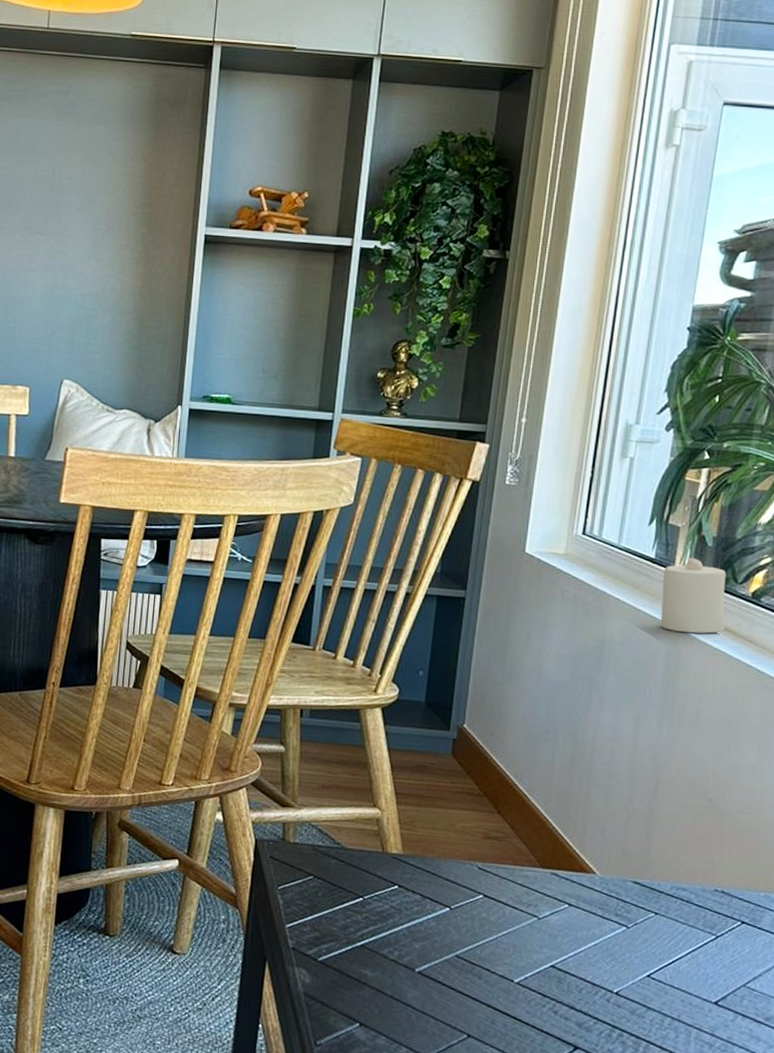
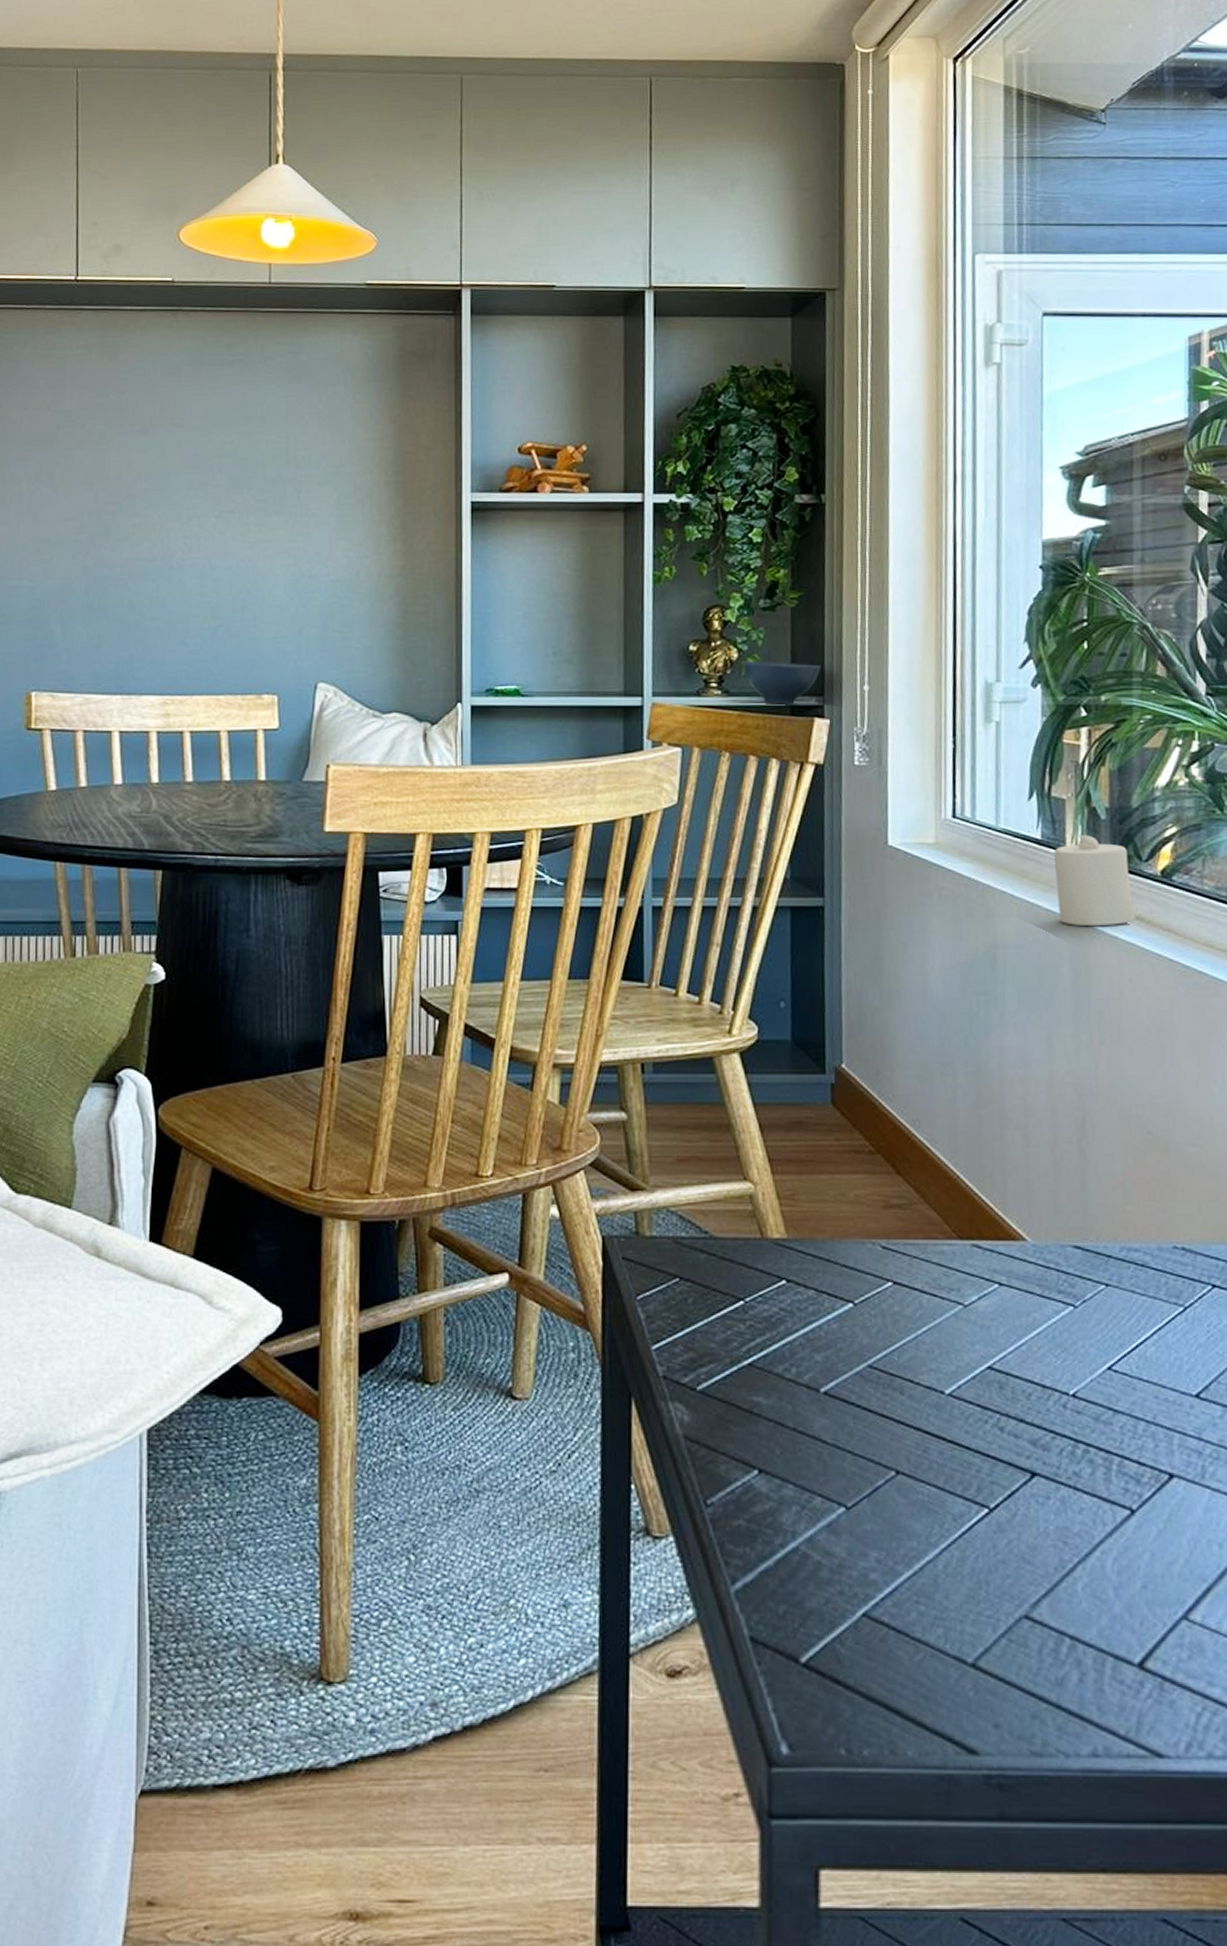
bowl: none [420,389,488,429] -> present [742,661,821,704]

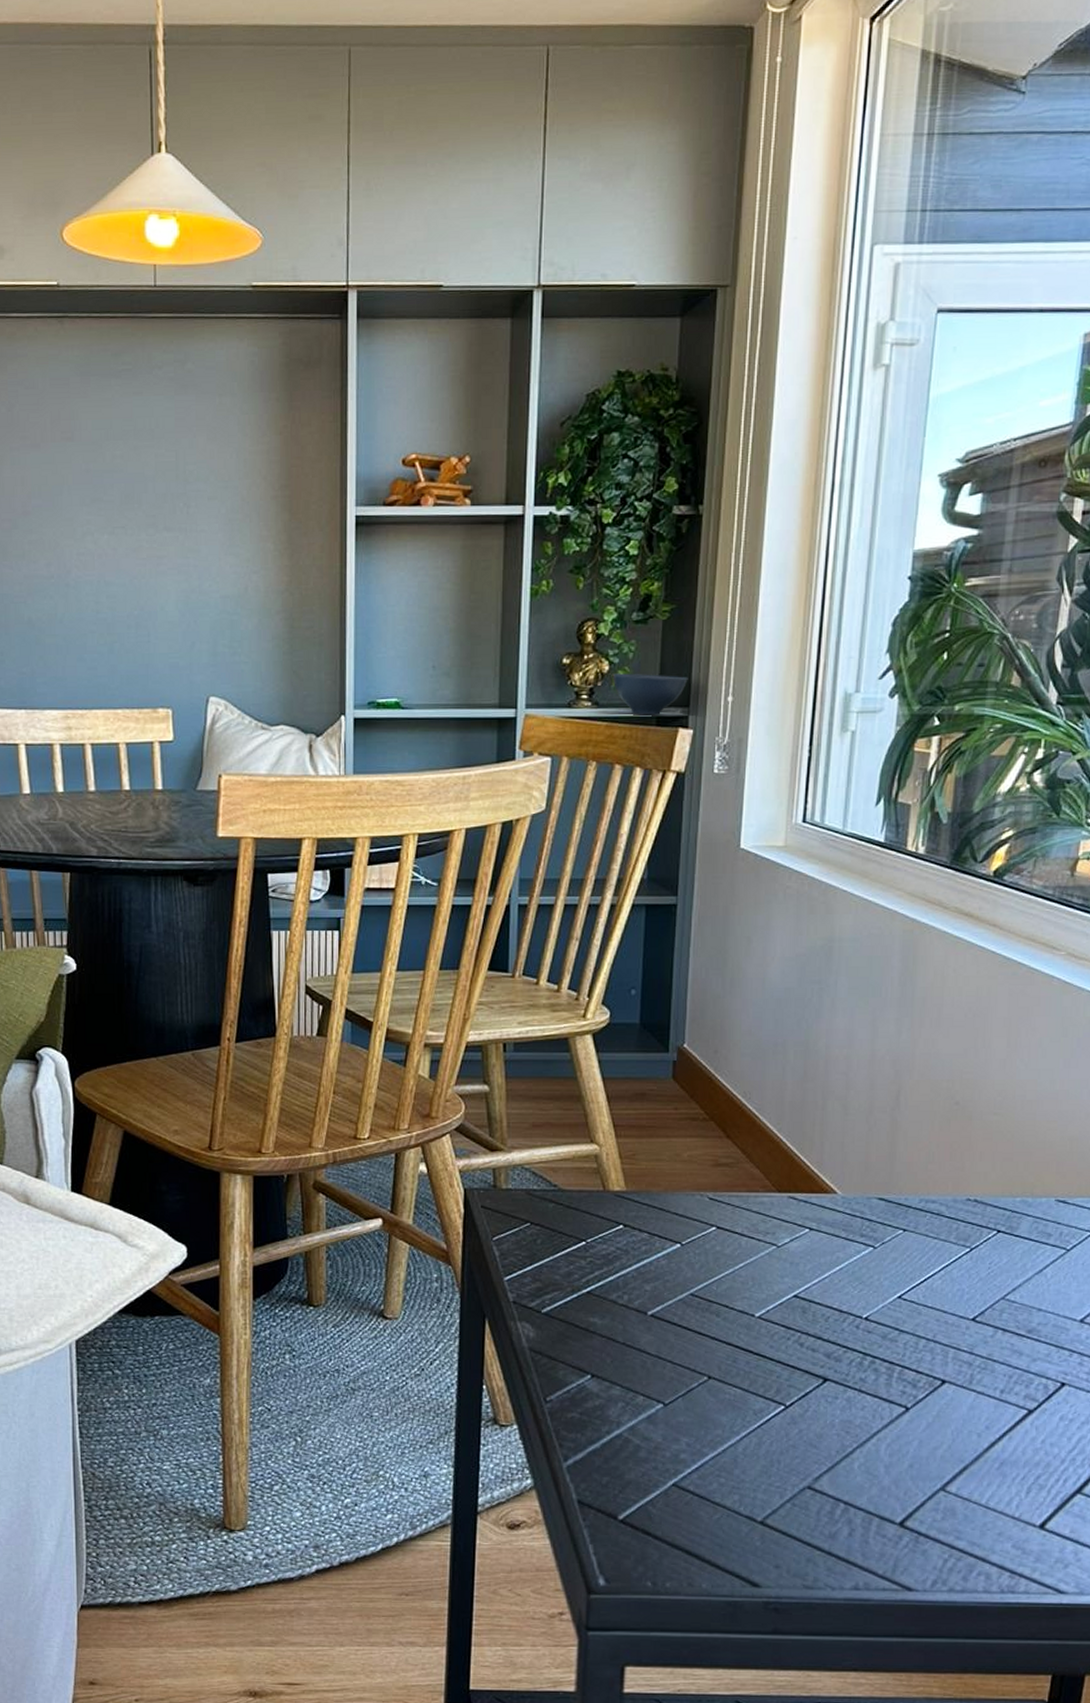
candle: present [1054,834,1136,926] -> none [894,837,965,921]

